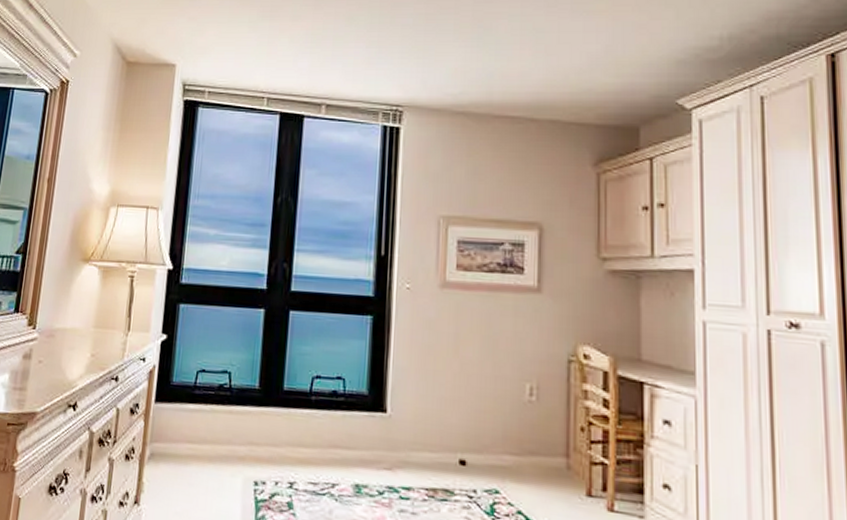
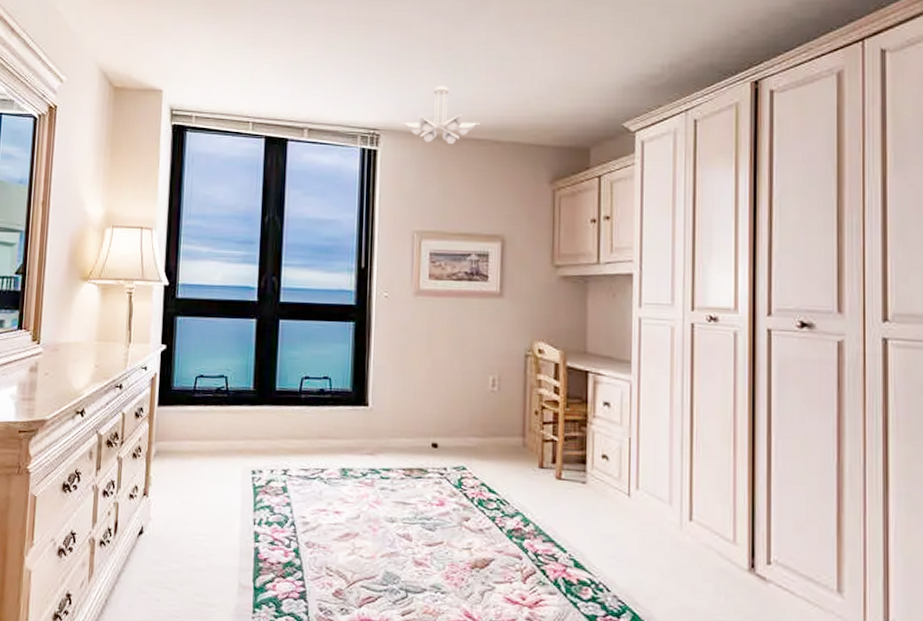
ceiling light fixture: none [426,59,514,122] -> present [401,85,480,145]

